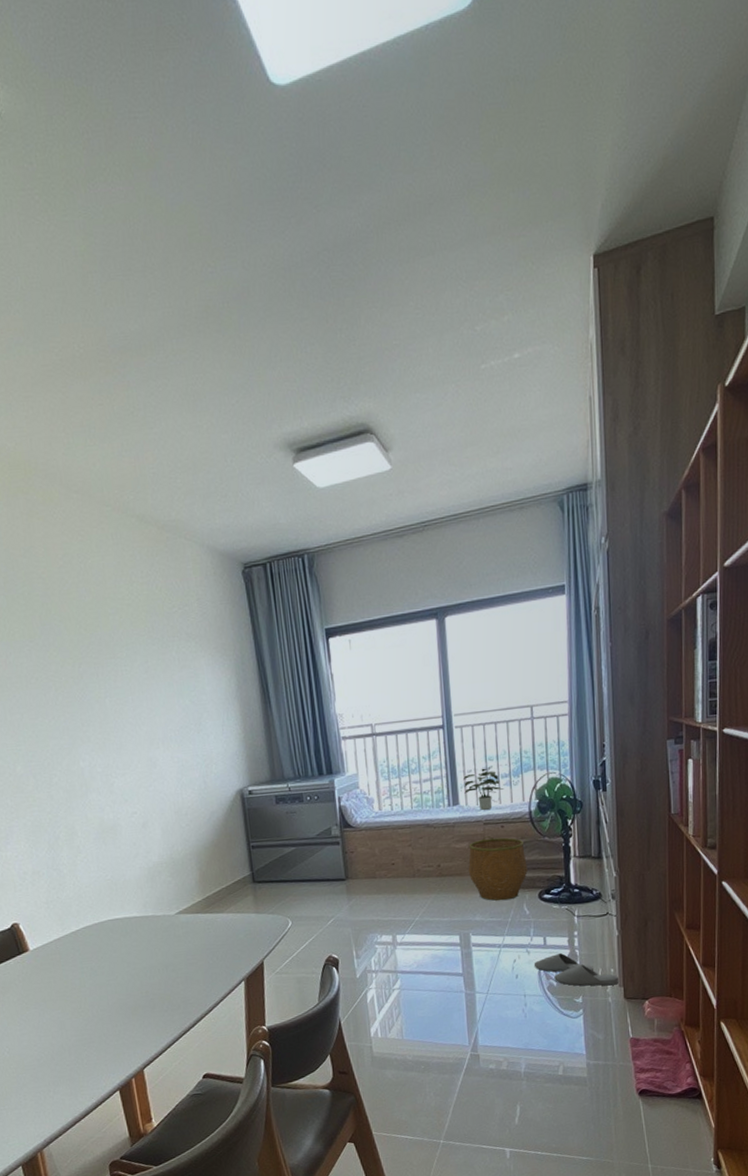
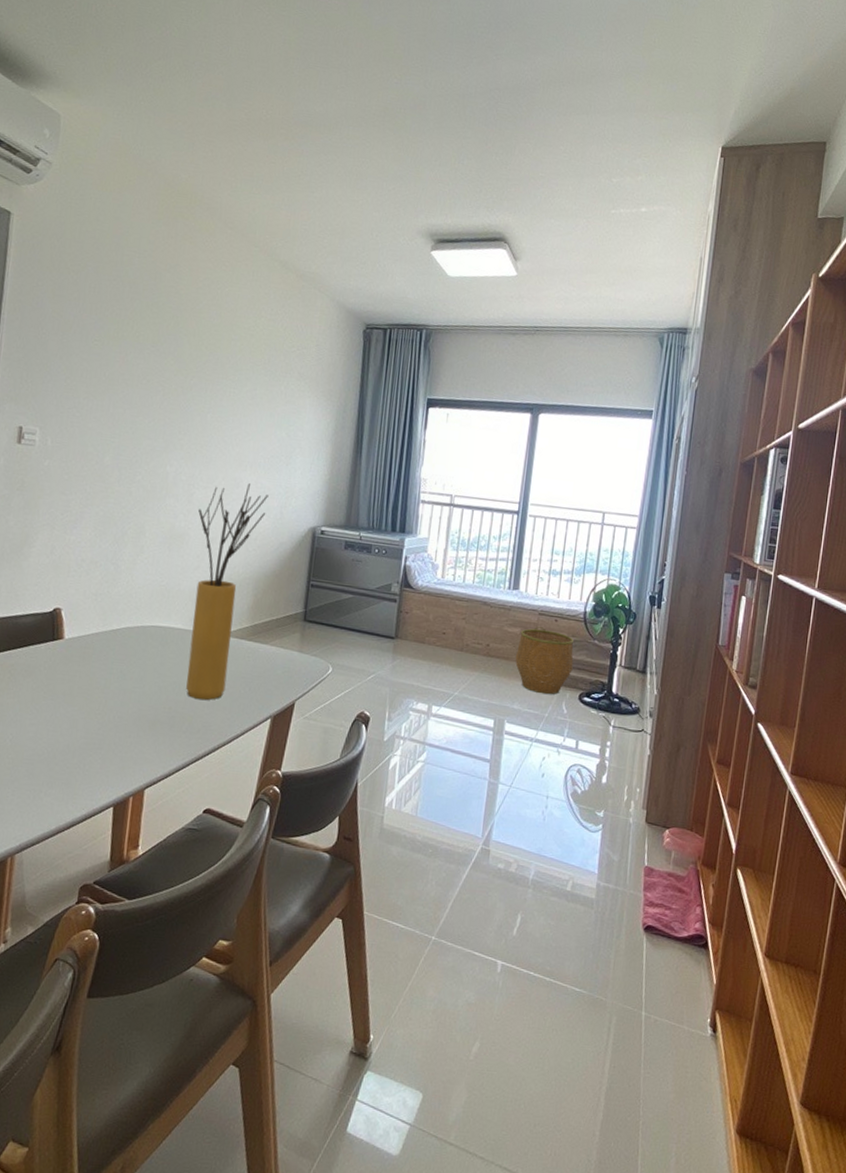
vase: none [123,760,194,978] -> present [186,483,269,700]
potted plant: present [463,767,504,810] -> none [526,560,565,601]
slippers: present [534,952,618,986] -> none [561,760,643,806]

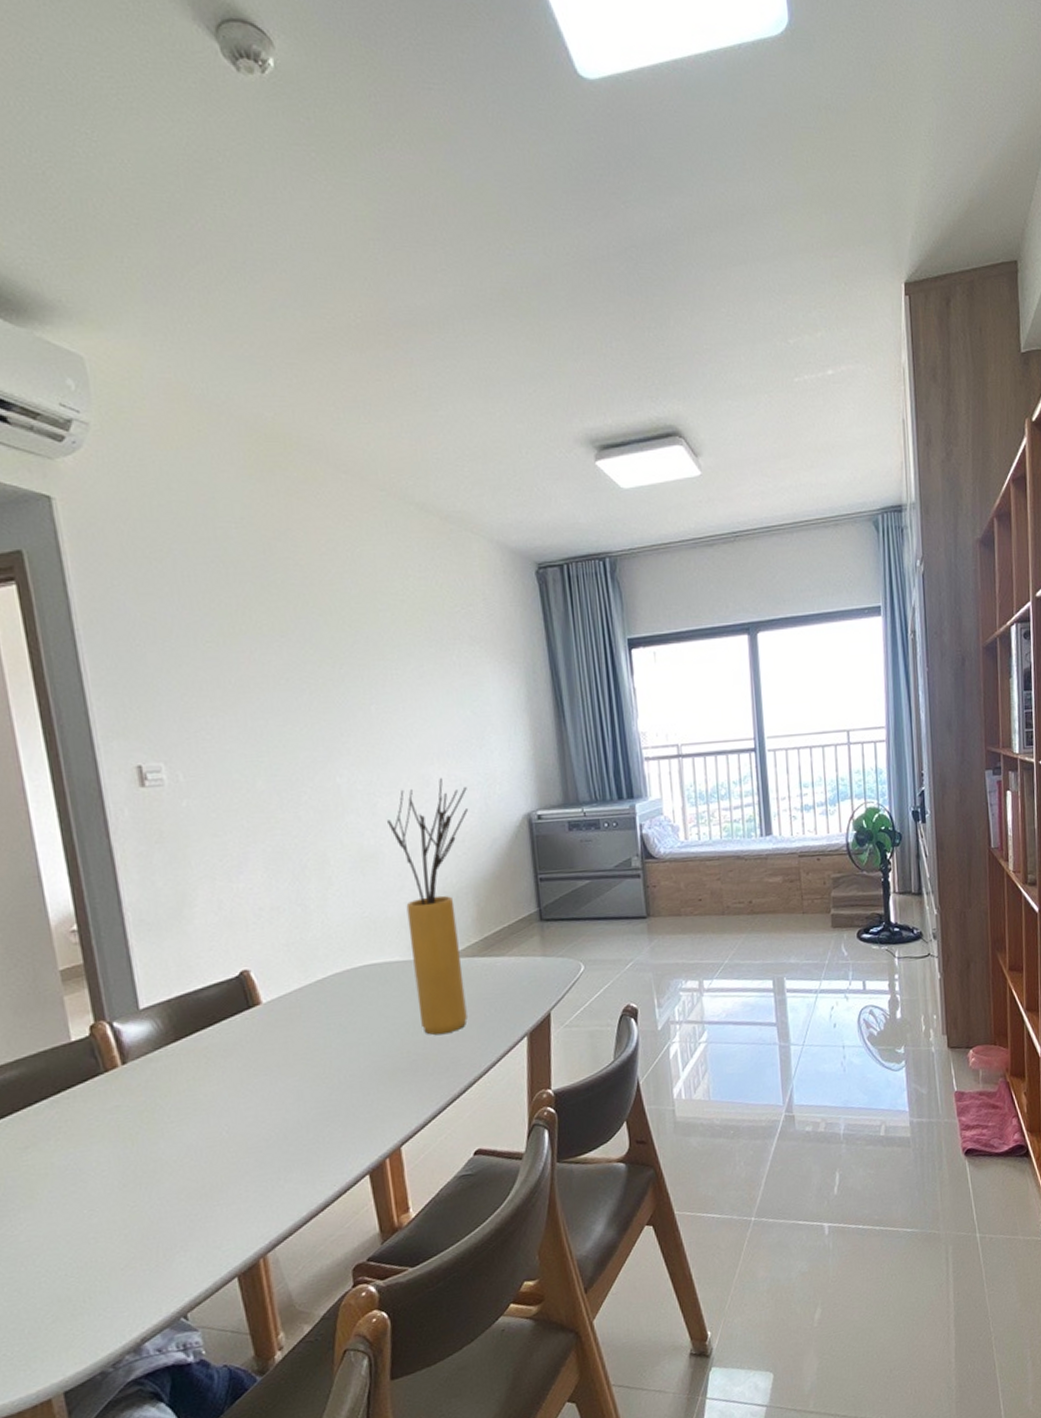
basket: present [515,627,575,695] -> none [781,870,845,941]

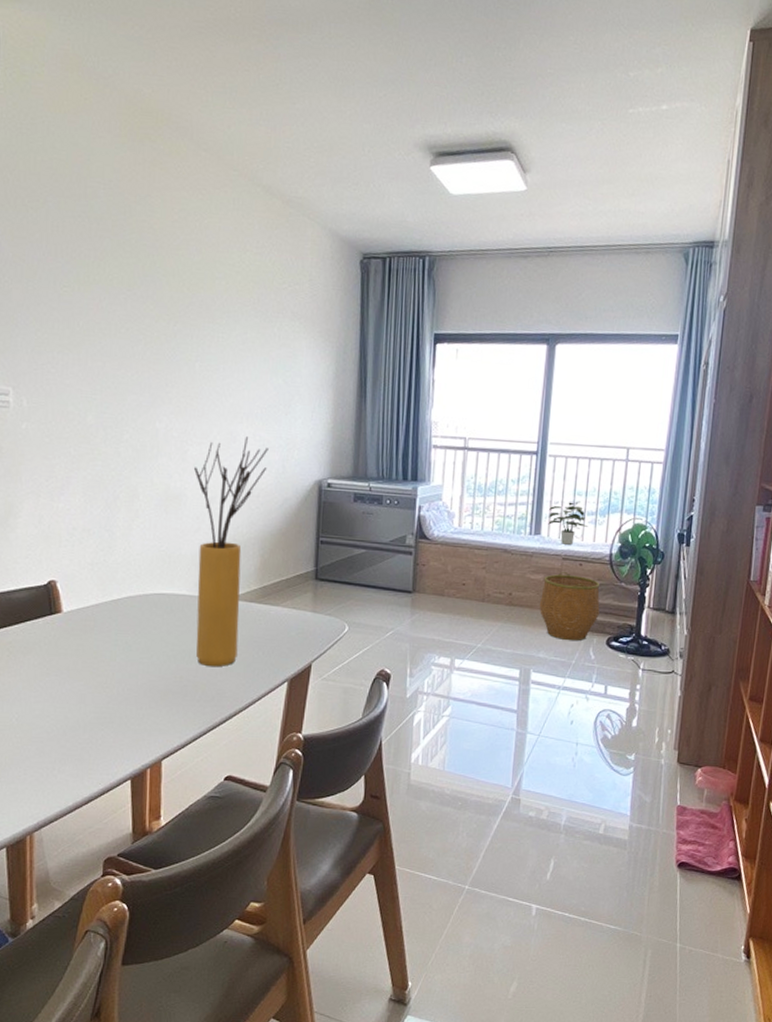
potted plant: none [777,795,820,841] -> present [548,502,589,545]
basket: none [781,870,845,941] -> present [539,572,601,641]

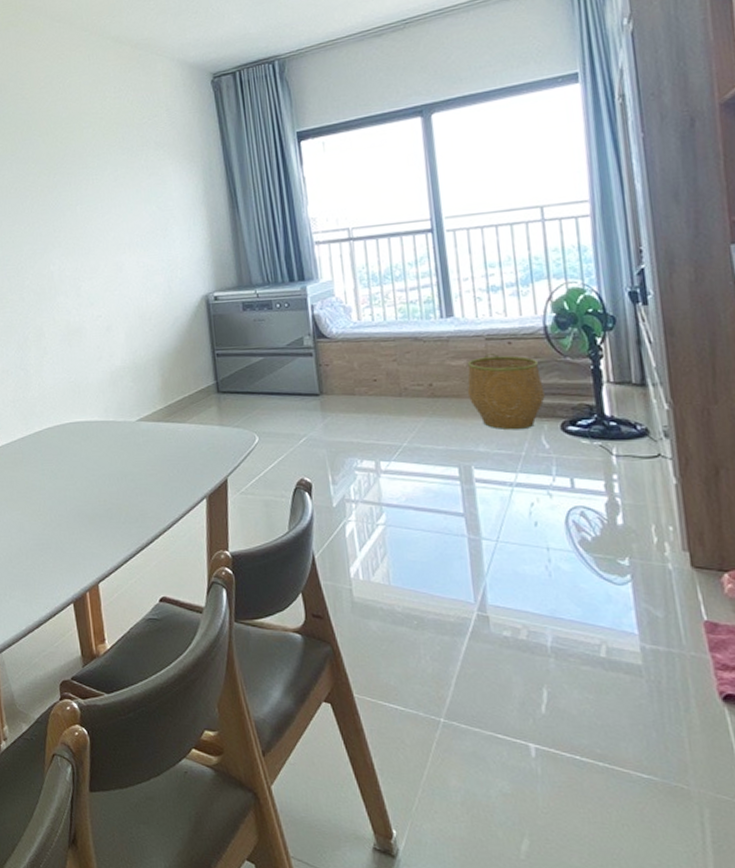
vase: present [194,437,269,666] -> none [89,265,155,488]
potted plant: present [548,502,589,545] -> none [458,275,510,323]

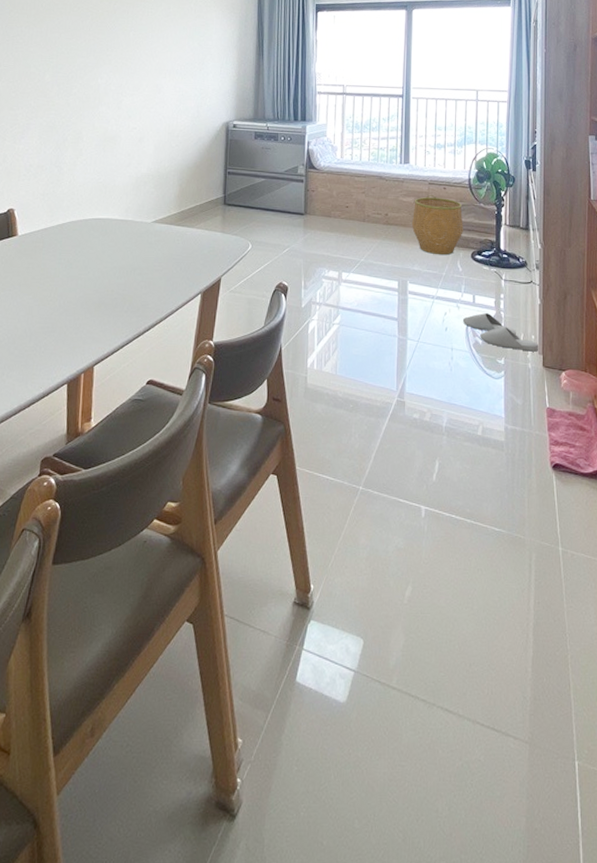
slippers: none [558,499,681,548] -> present [462,312,538,352]

